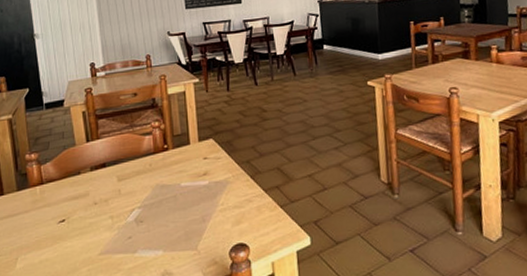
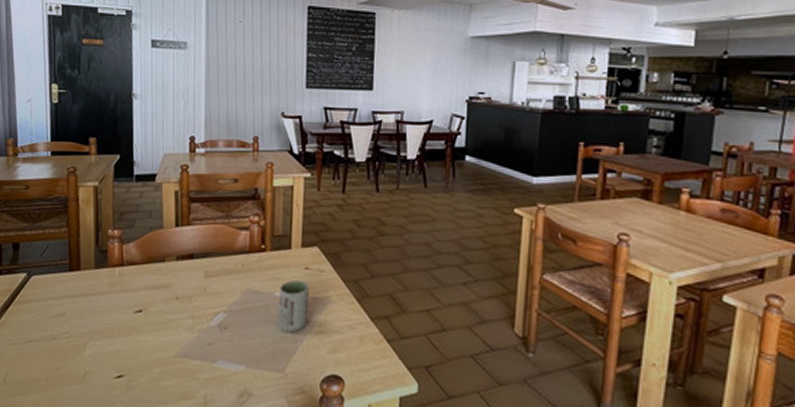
cup: none [184,168,212,215] -> present [277,279,309,333]

